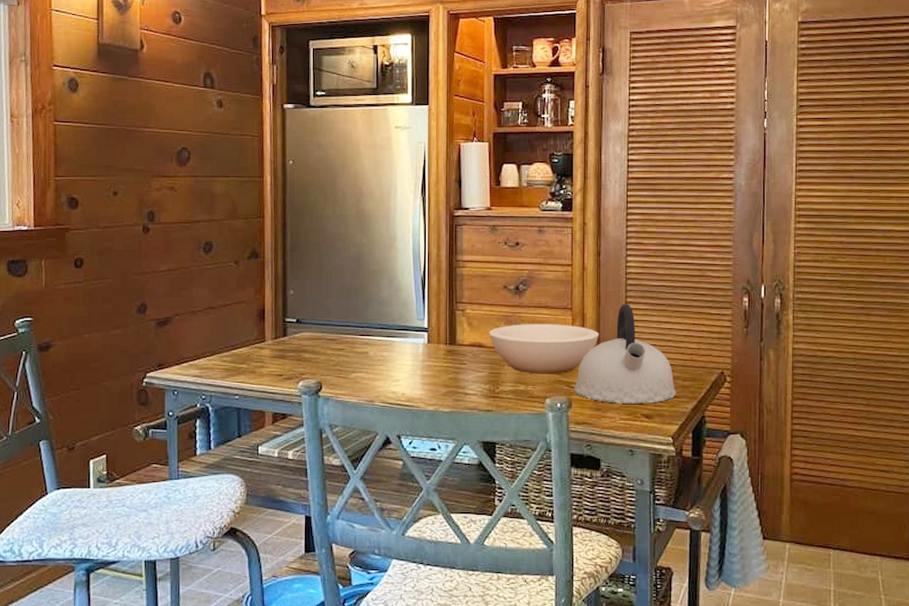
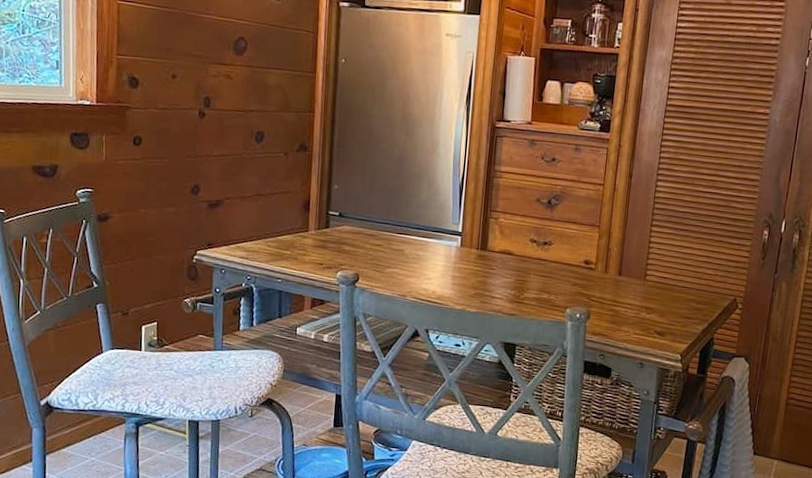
bowl: present [489,324,599,374] -> none [519,236,623,287]
kettle: present [574,304,676,404] -> none [593,226,690,322]

